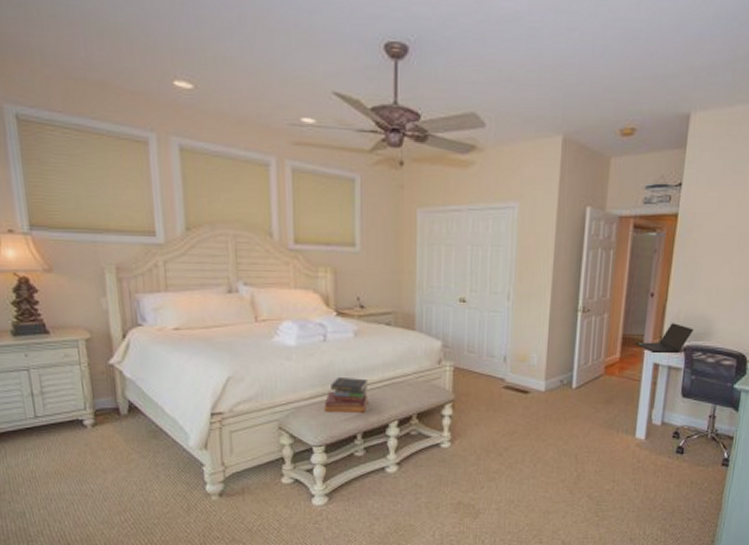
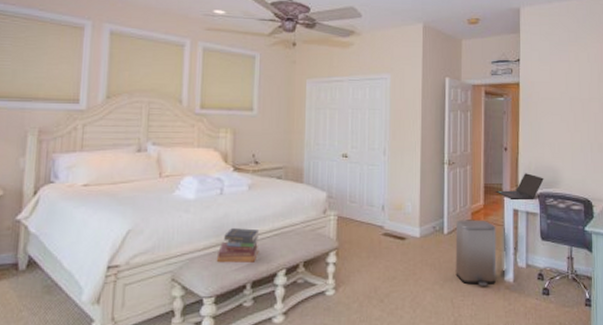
pedal bin: none [582,373,632,443] -> present [455,219,497,286]

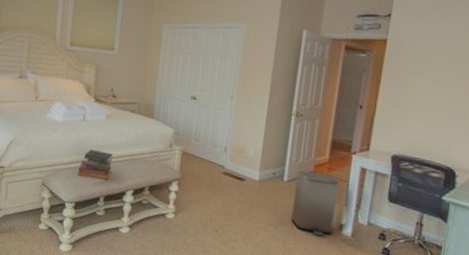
laptop: present [496,173,544,199] -> none [344,133,401,161]

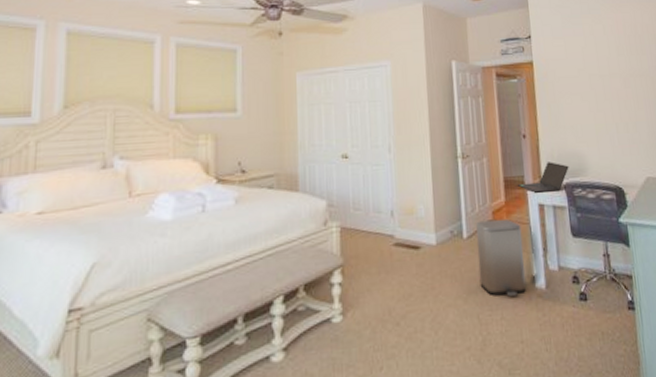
books: present [77,150,113,180] -> none [200,250,249,294]
laptop: none [344,133,401,161] -> present [517,162,569,193]

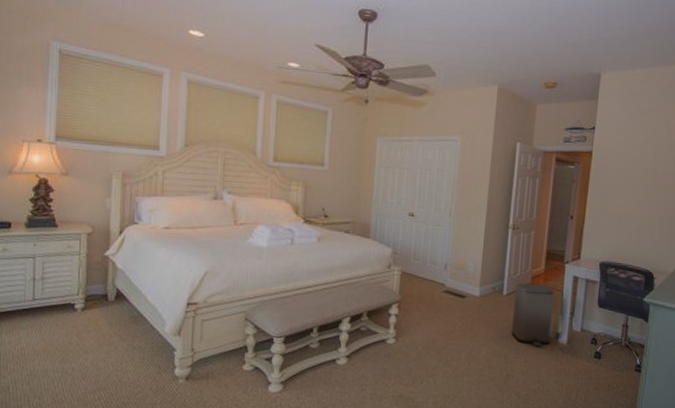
laptop: present [517,162,569,193] -> none [557,242,608,268]

